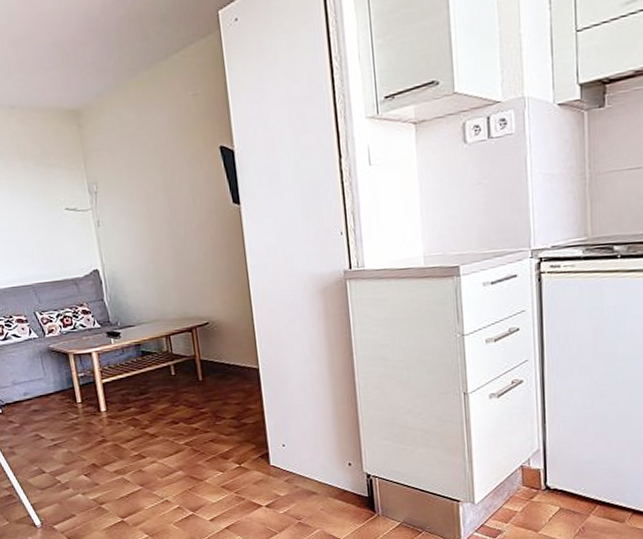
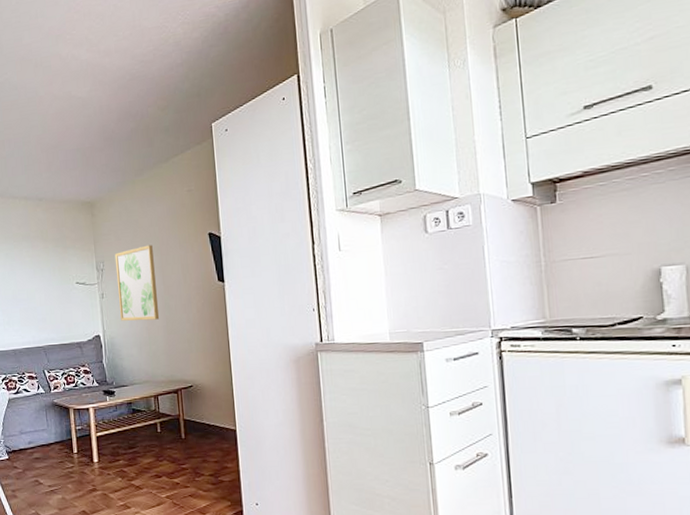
wall art: none [109,161,167,253] -> present [114,245,160,321]

